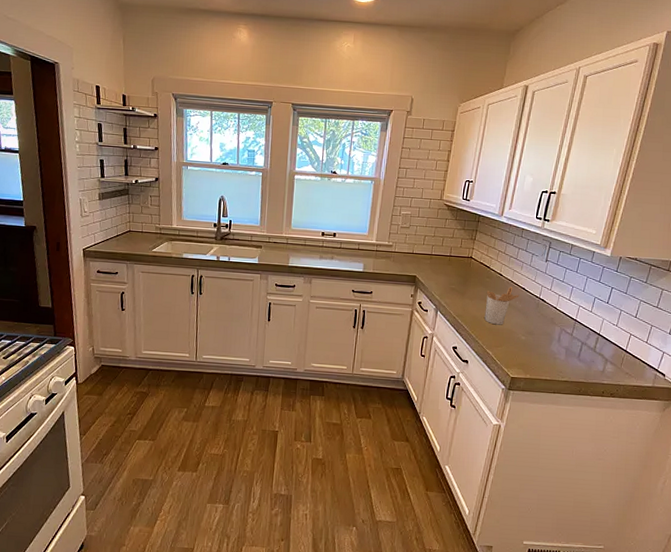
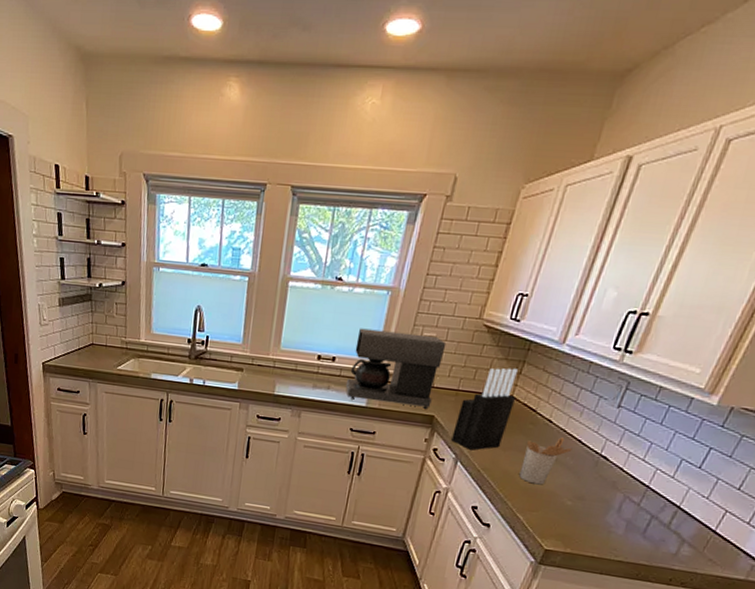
coffee maker: none [345,210,419,272] -> present [345,328,447,410]
knife block: none [431,235,475,301] -> present [451,368,518,450]

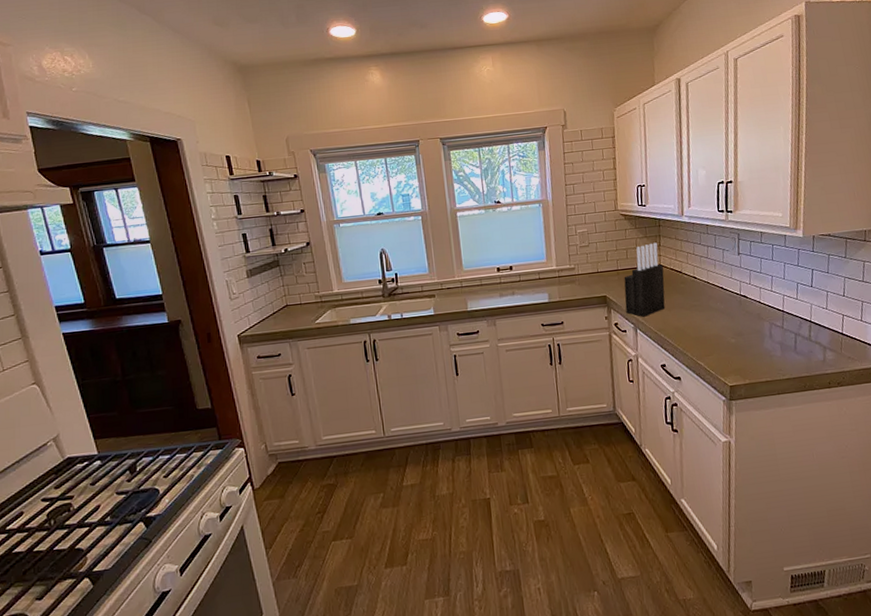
coffee maker: present [345,328,447,410] -> none [525,231,601,299]
utensil holder: present [519,437,572,485] -> none [684,288,719,333]

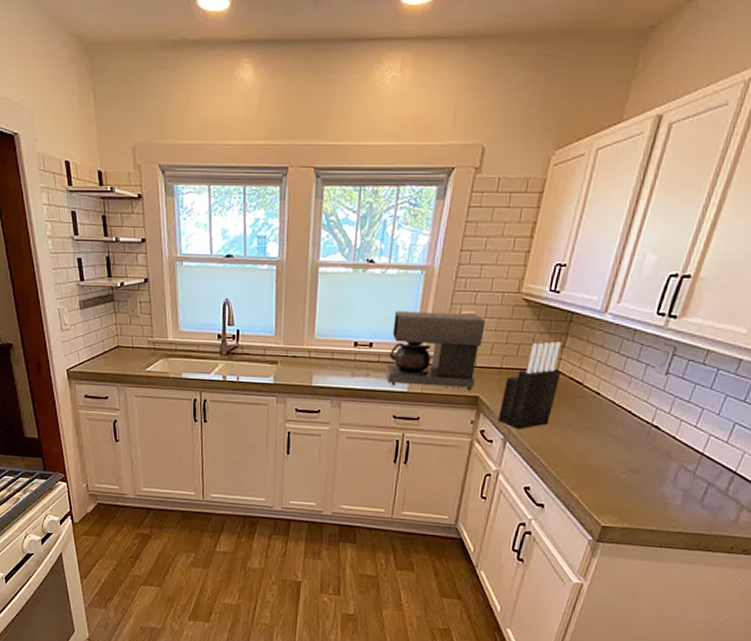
coffee maker: none [525,231,601,299] -> present [385,311,486,391]

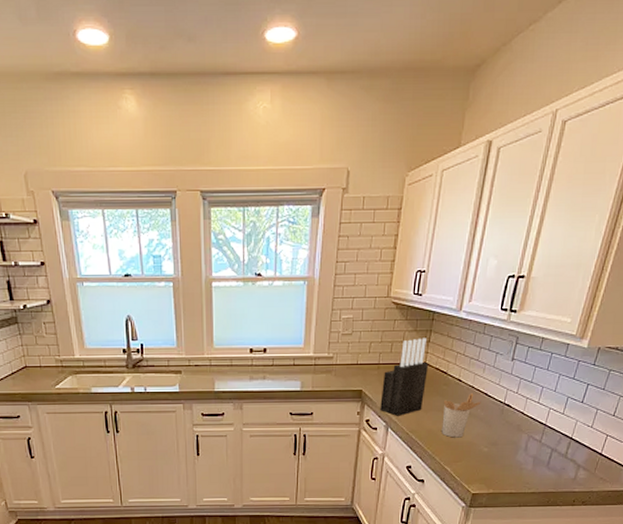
coffee maker: present [385,311,486,391] -> none [279,317,363,386]
utensil holder: none [570,409,623,460] -> present [442,393,481,438]

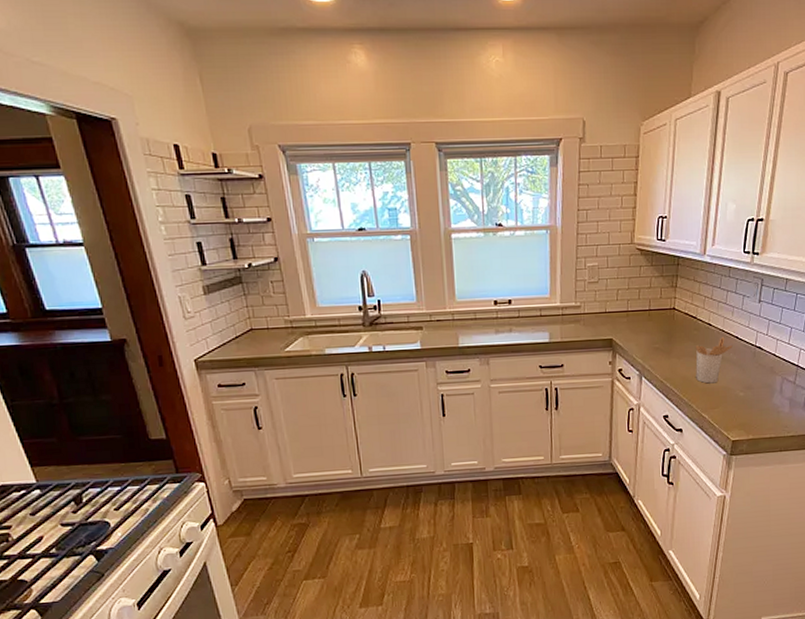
knife block: present [380,338,429,416] -> none [632,283,678,364]

